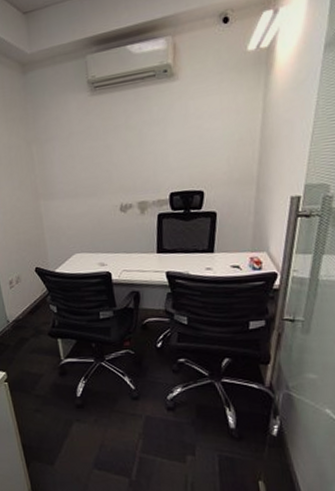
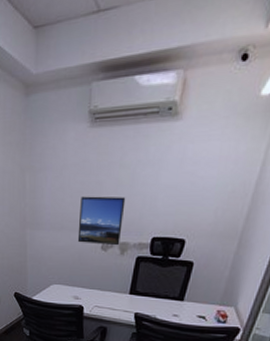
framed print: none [91,157,138,208] -> present [77,196,126,246]

